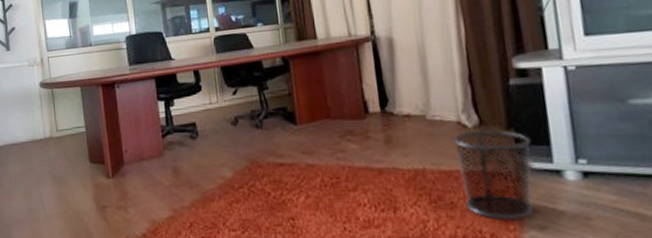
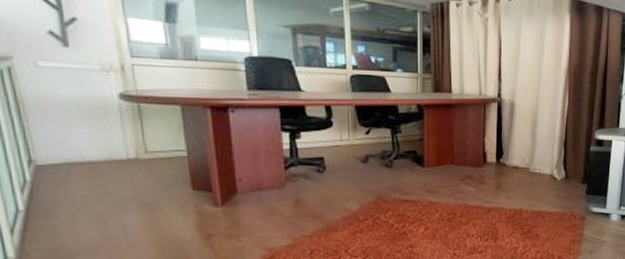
waste bin: present [452,130,533,221] -> none [545,183,596,248]

